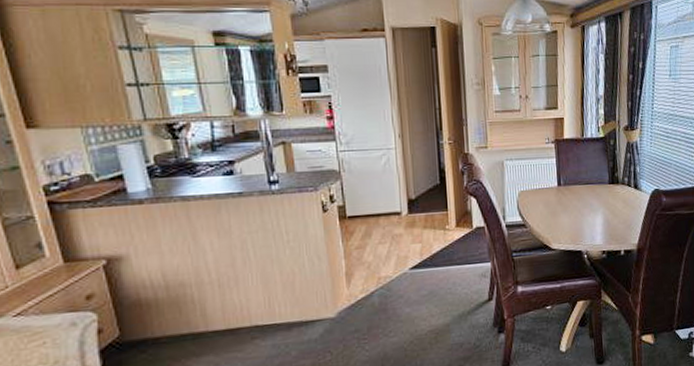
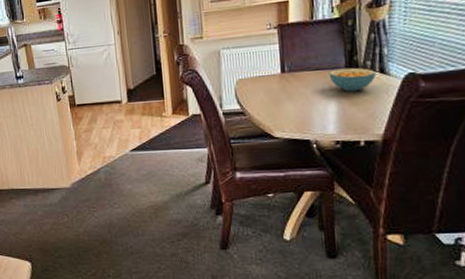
cereal bowl: none [596,183,632,205] -> present [329,67,377,92]

